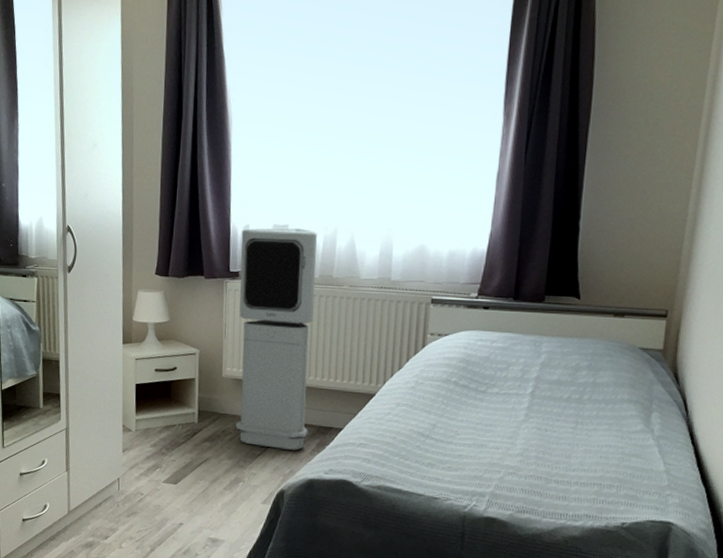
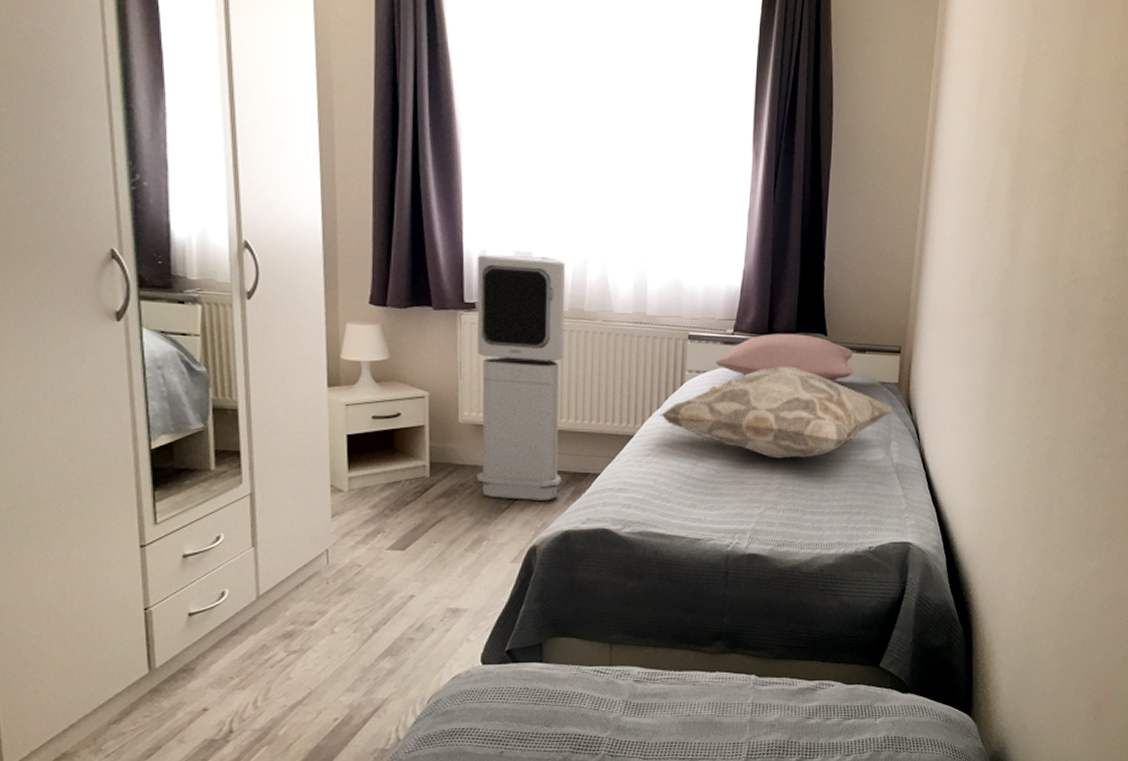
decorative pillow: none [400,331,658,425] -> present [659,367,895,459]
pillow: none [458,296,609,346] -> present [716,333,853,381]

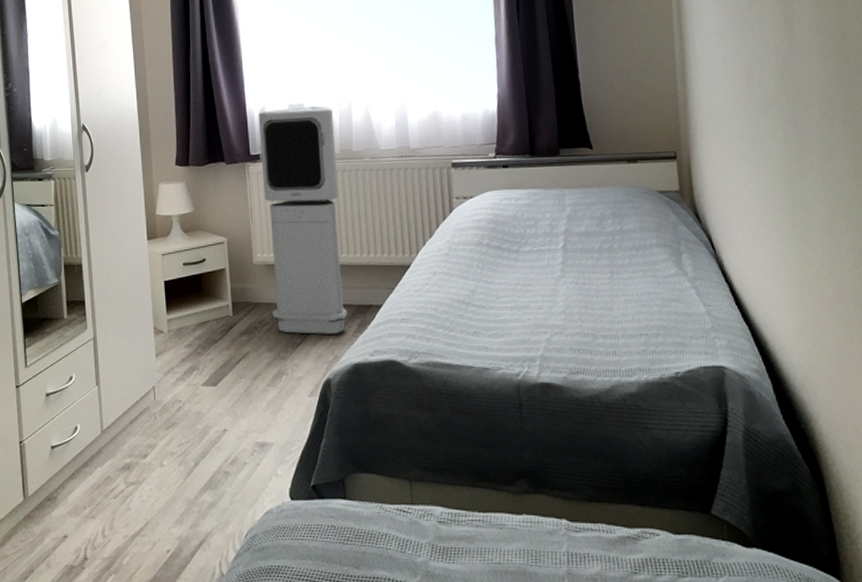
decorative pillow: present [659,367,895,459] -> none [433,185,680,280]
pillow: present [716,333,853,381] -> none [481,150,627,198]

